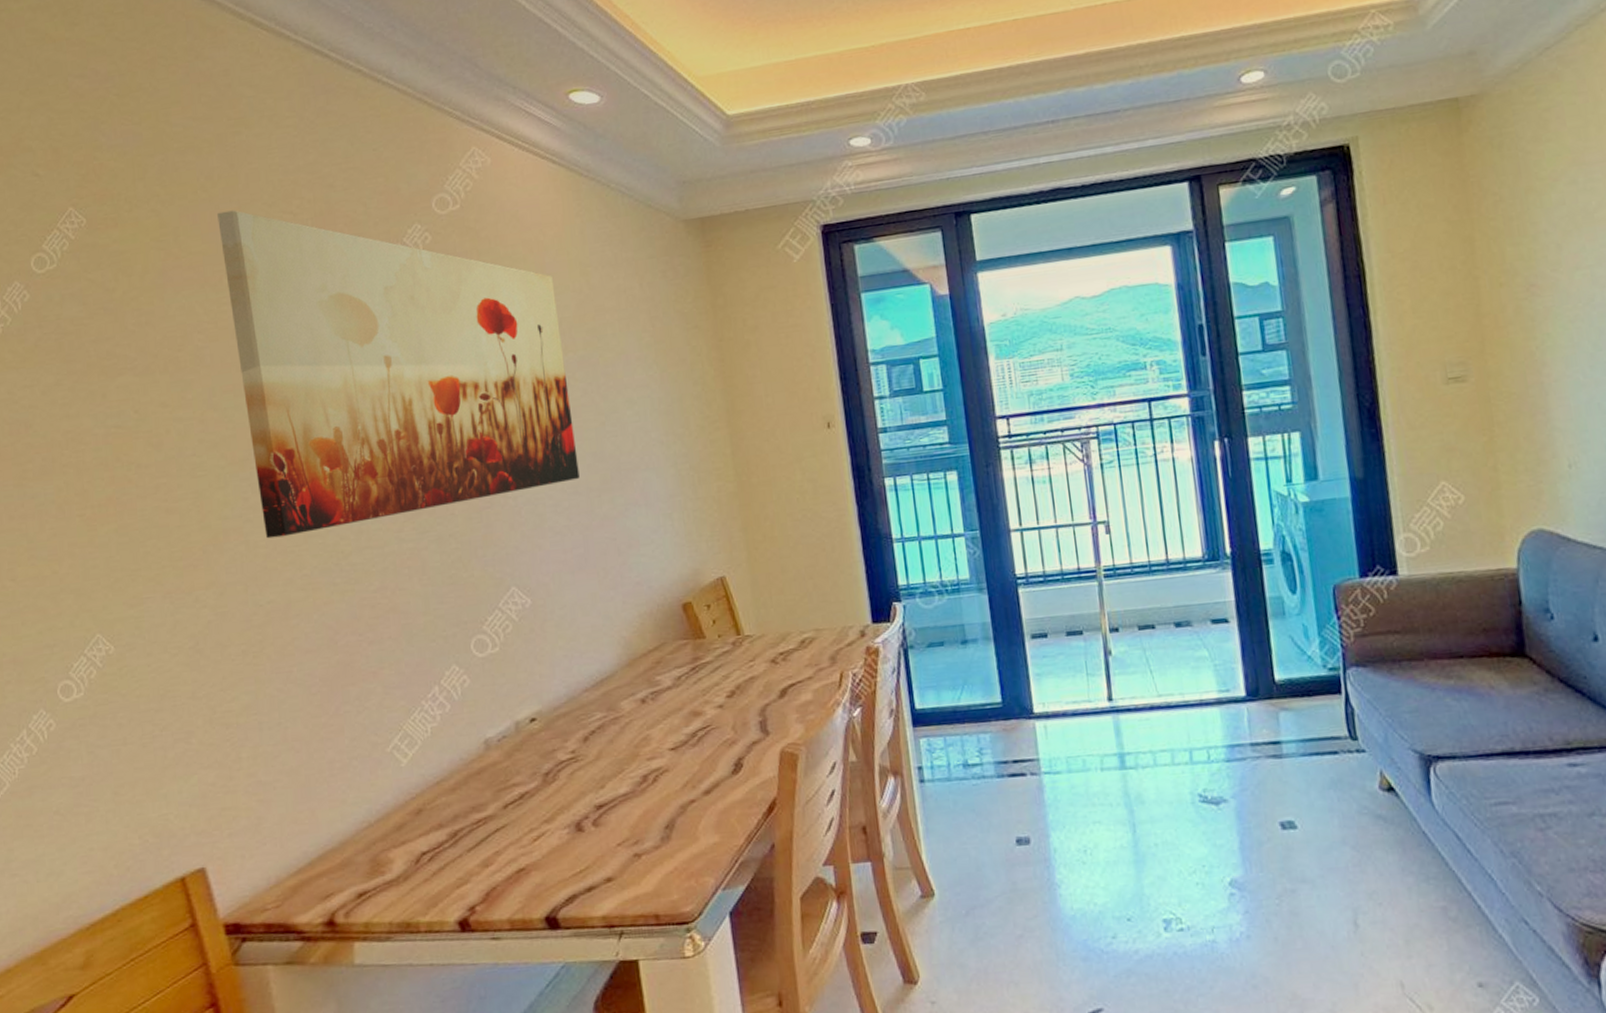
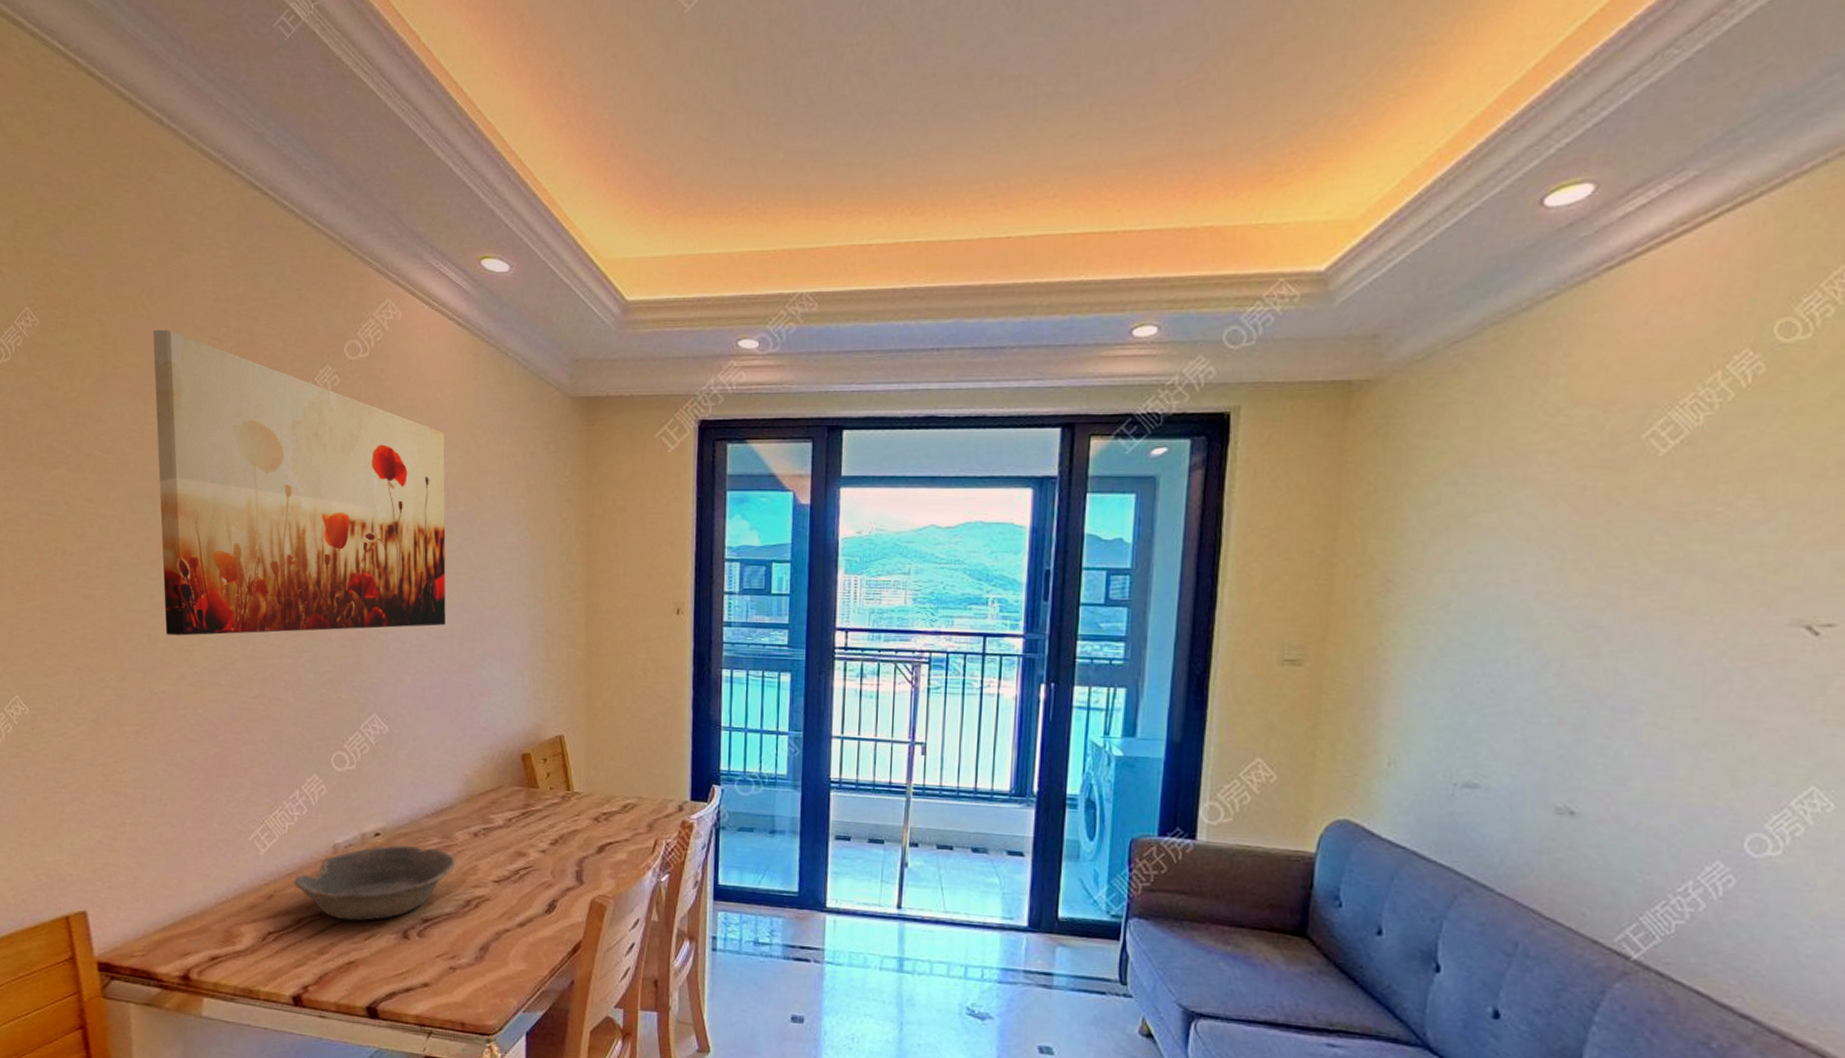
bowl: none [444,724,626,824] -> present [294,845,456,921]

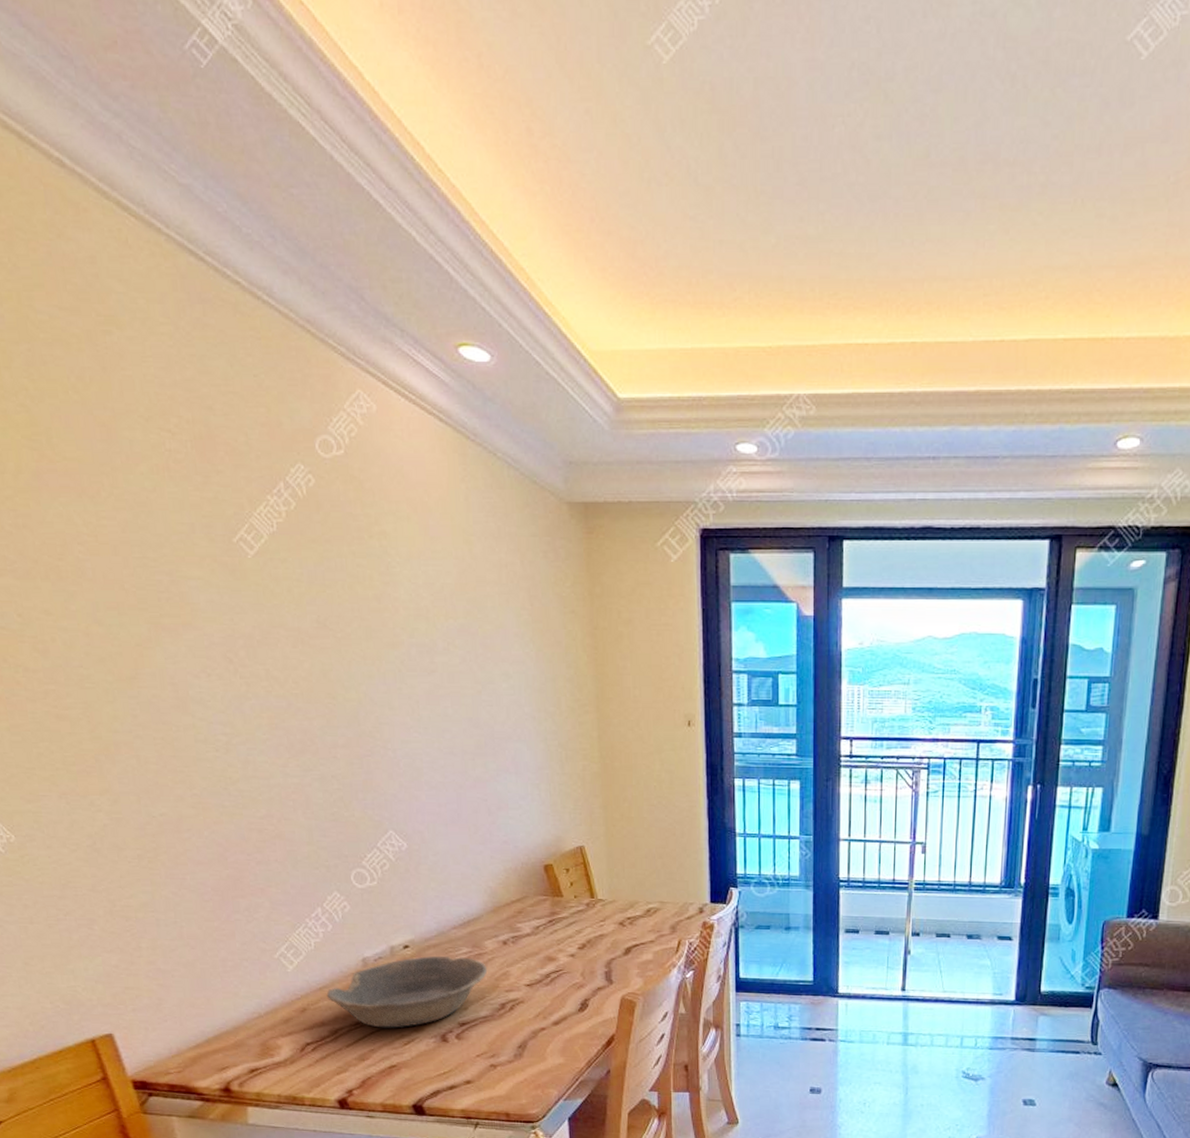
wall art: present [153,329,446,636] -> none [91,418,455,757]

